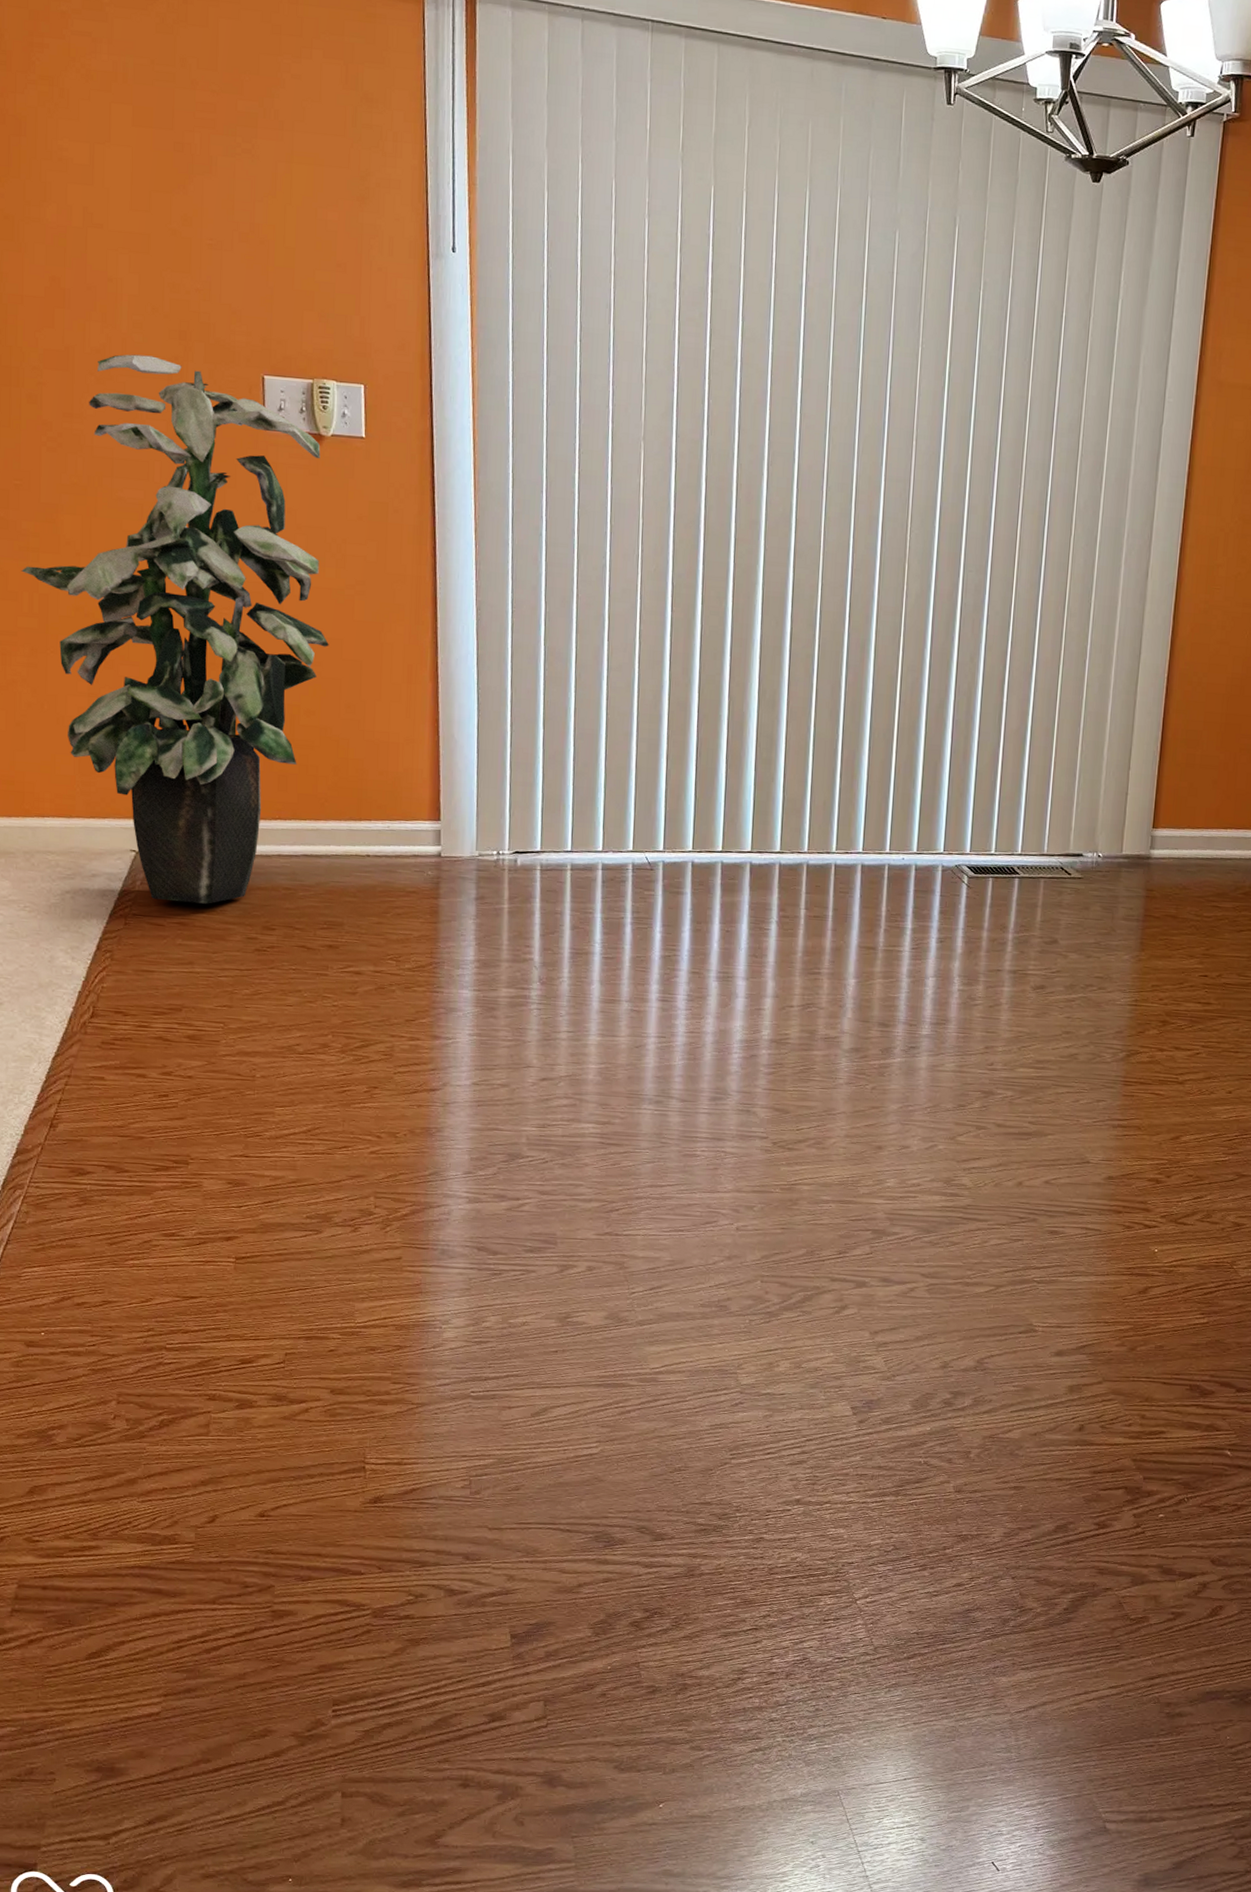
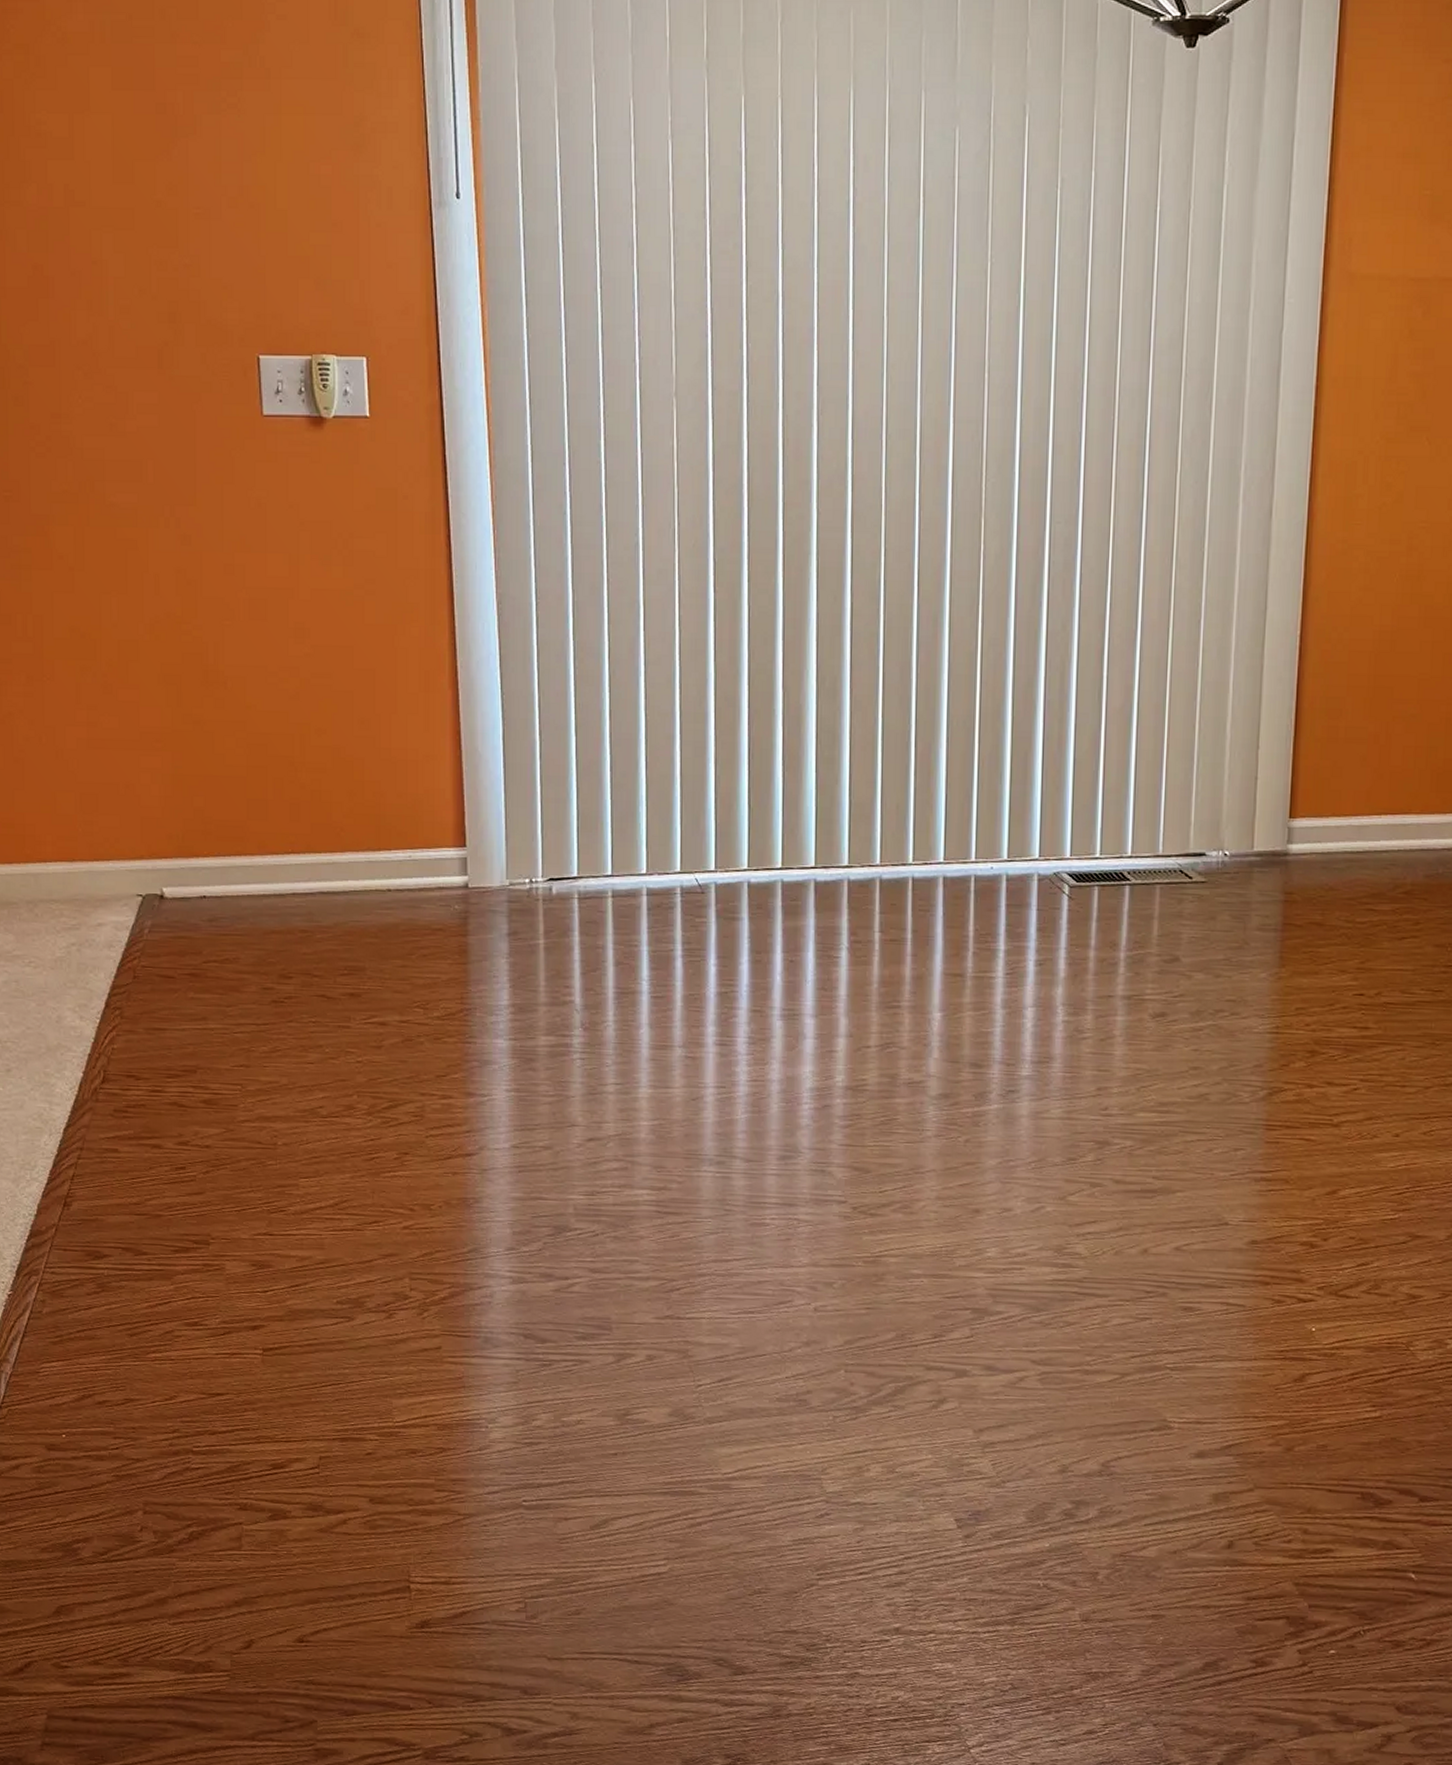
indoor plant: present [21,354,329,904] -> none [14,343,339,952]

